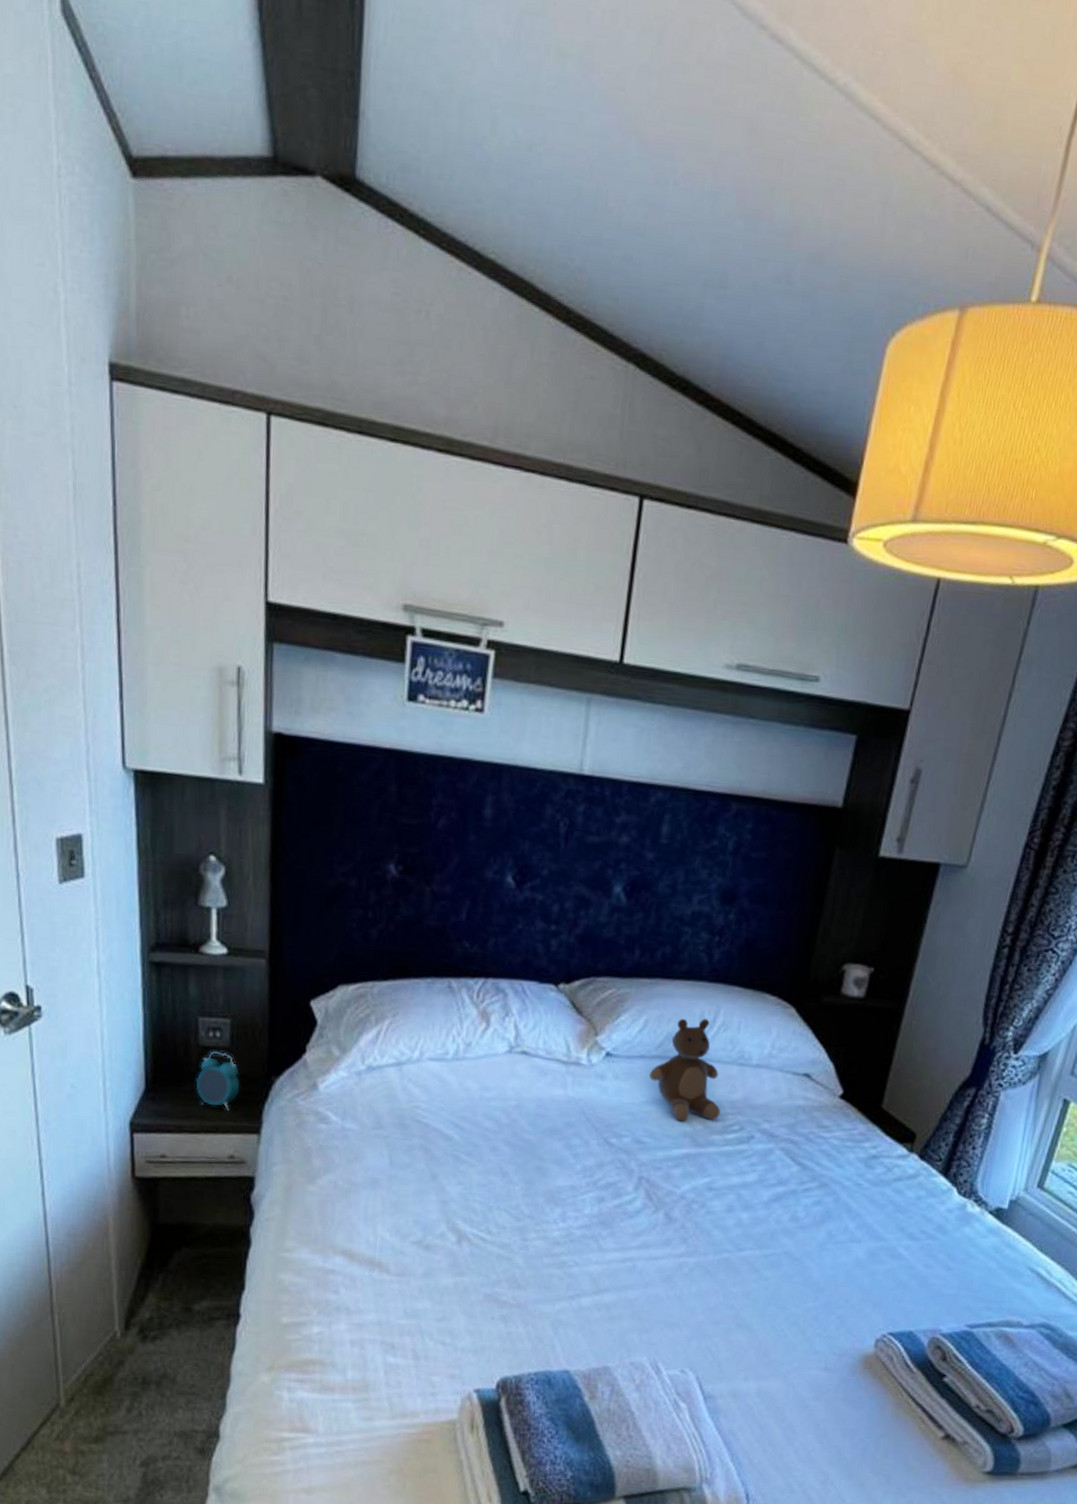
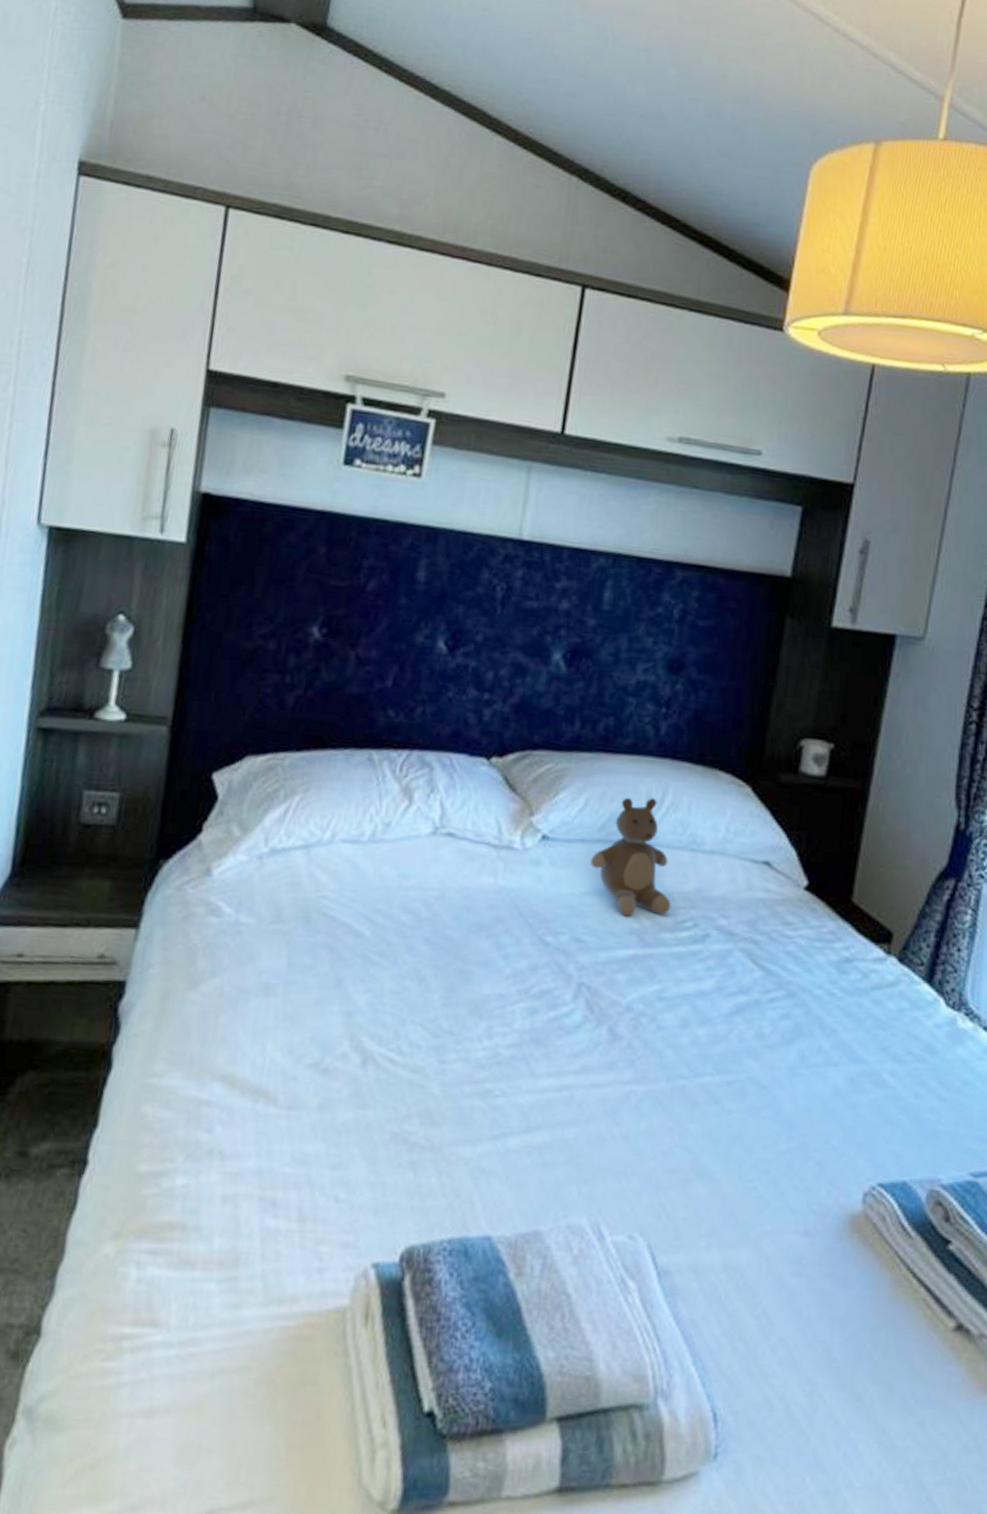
alarm clock: present [195,1051,240,1112] -> none [70,830,123,902]

